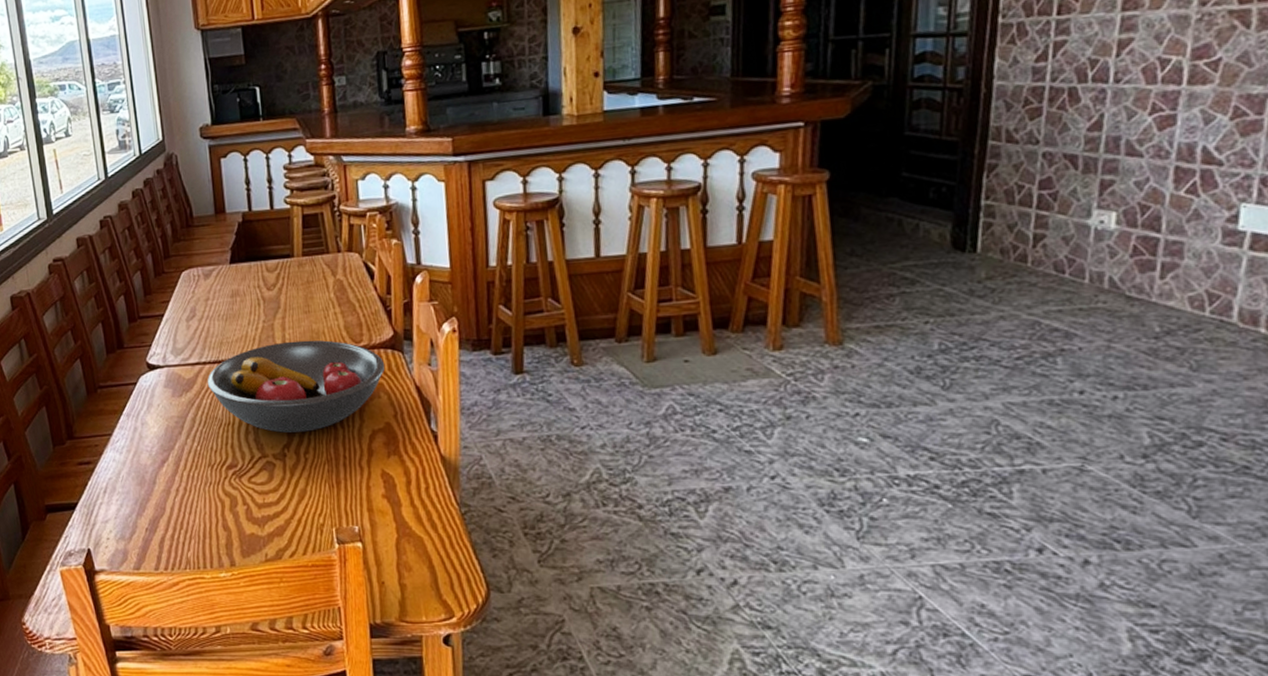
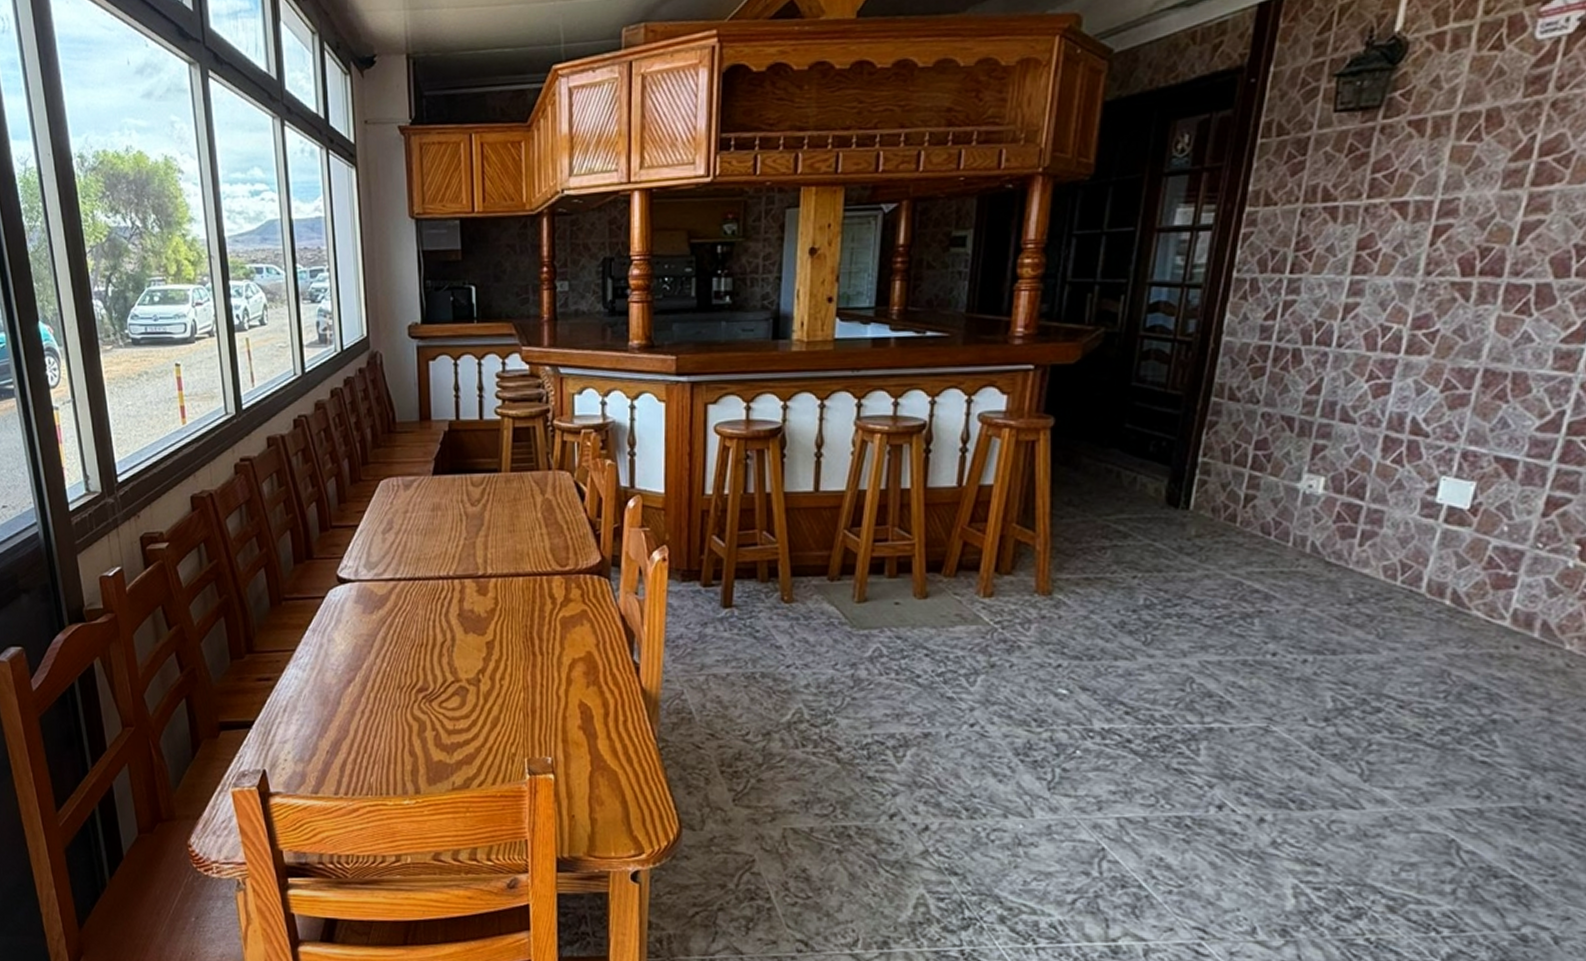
fruit bowl: present [207,340,385,433] -> none [401,561,590,657]

